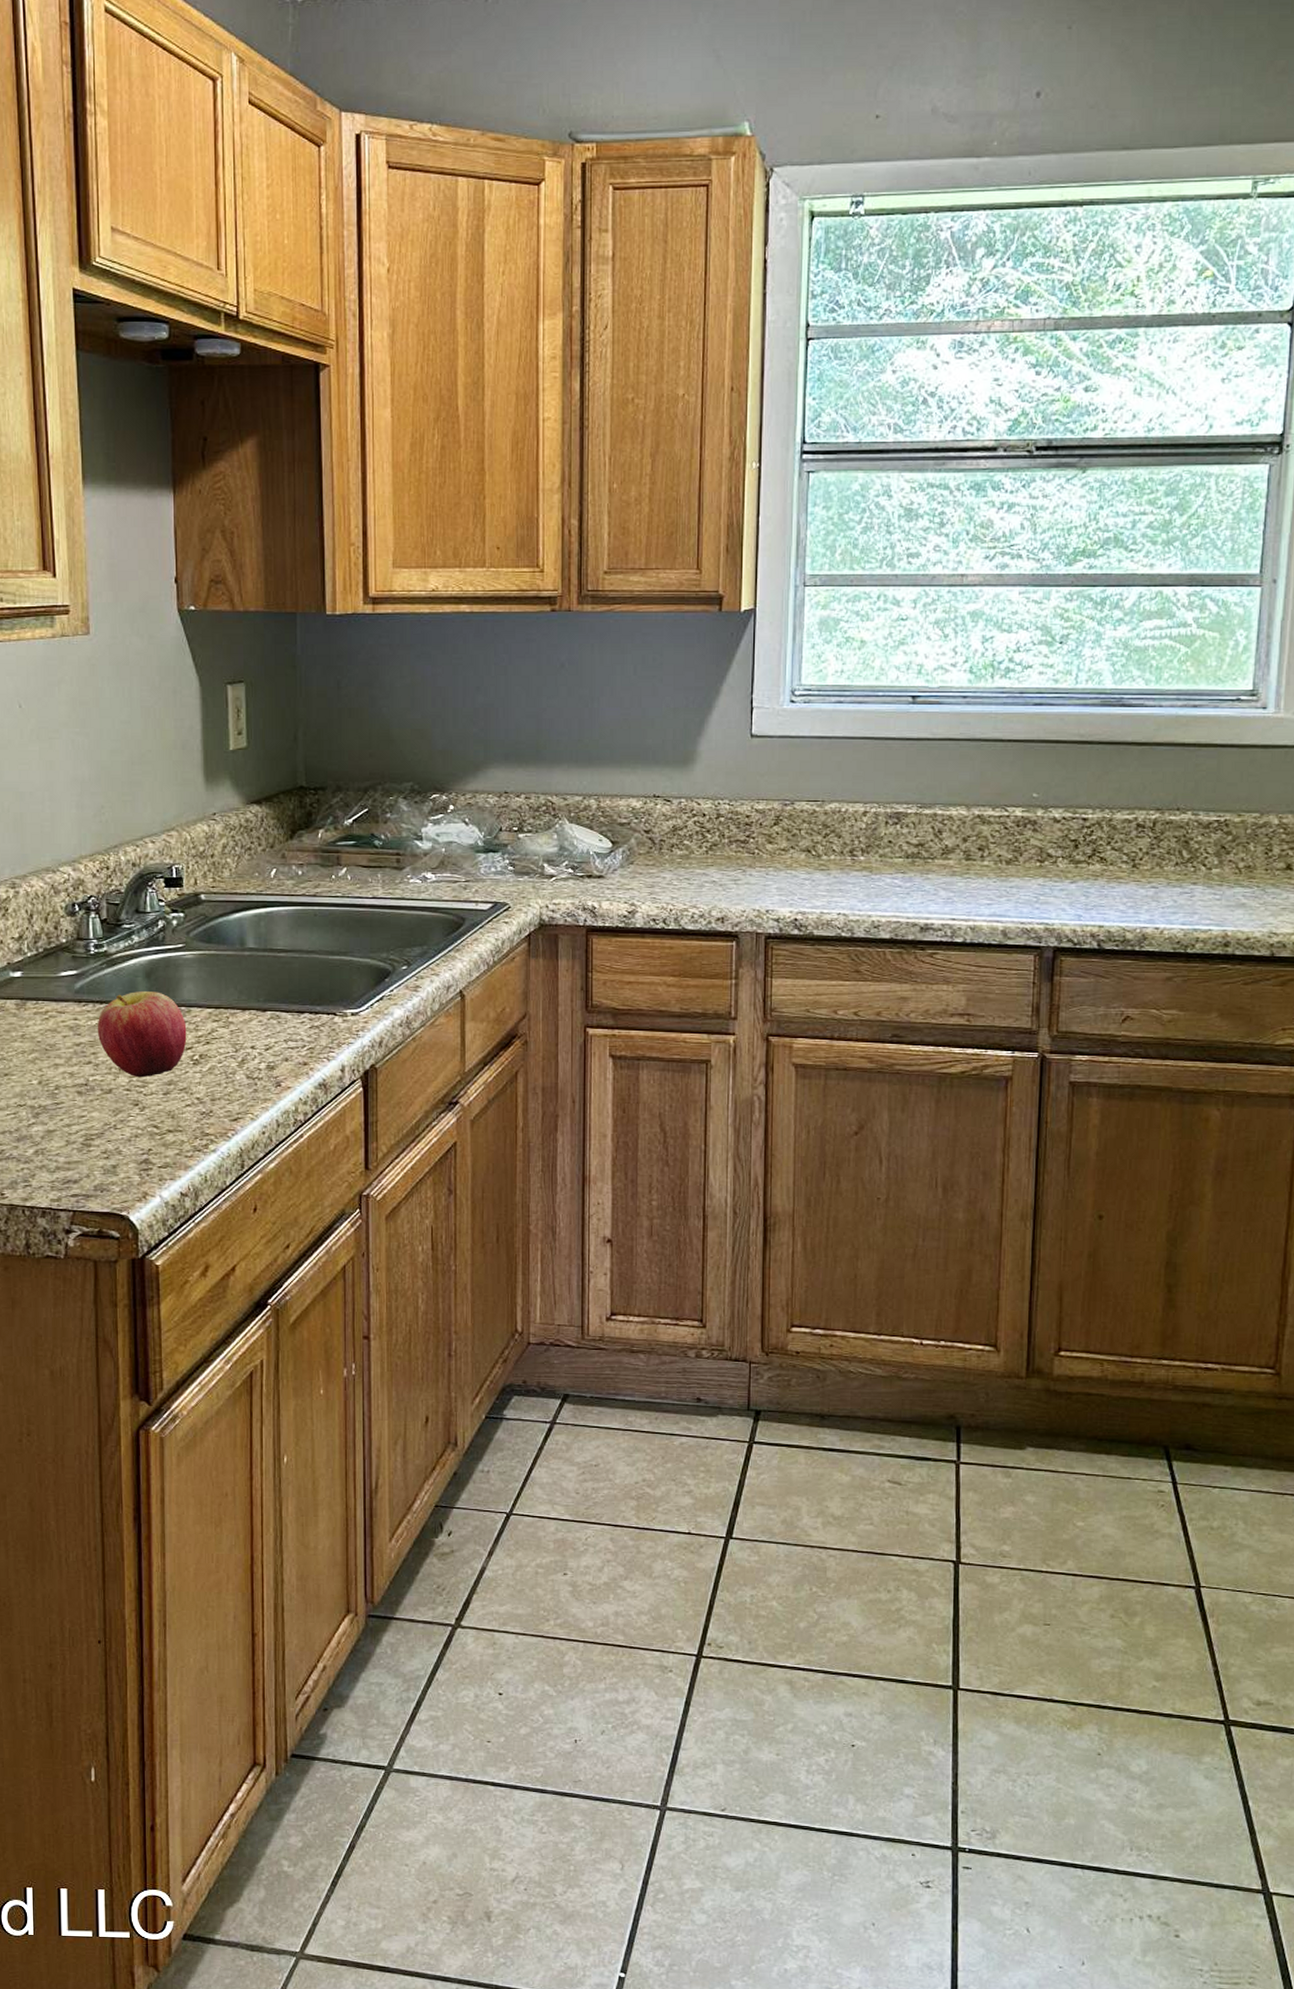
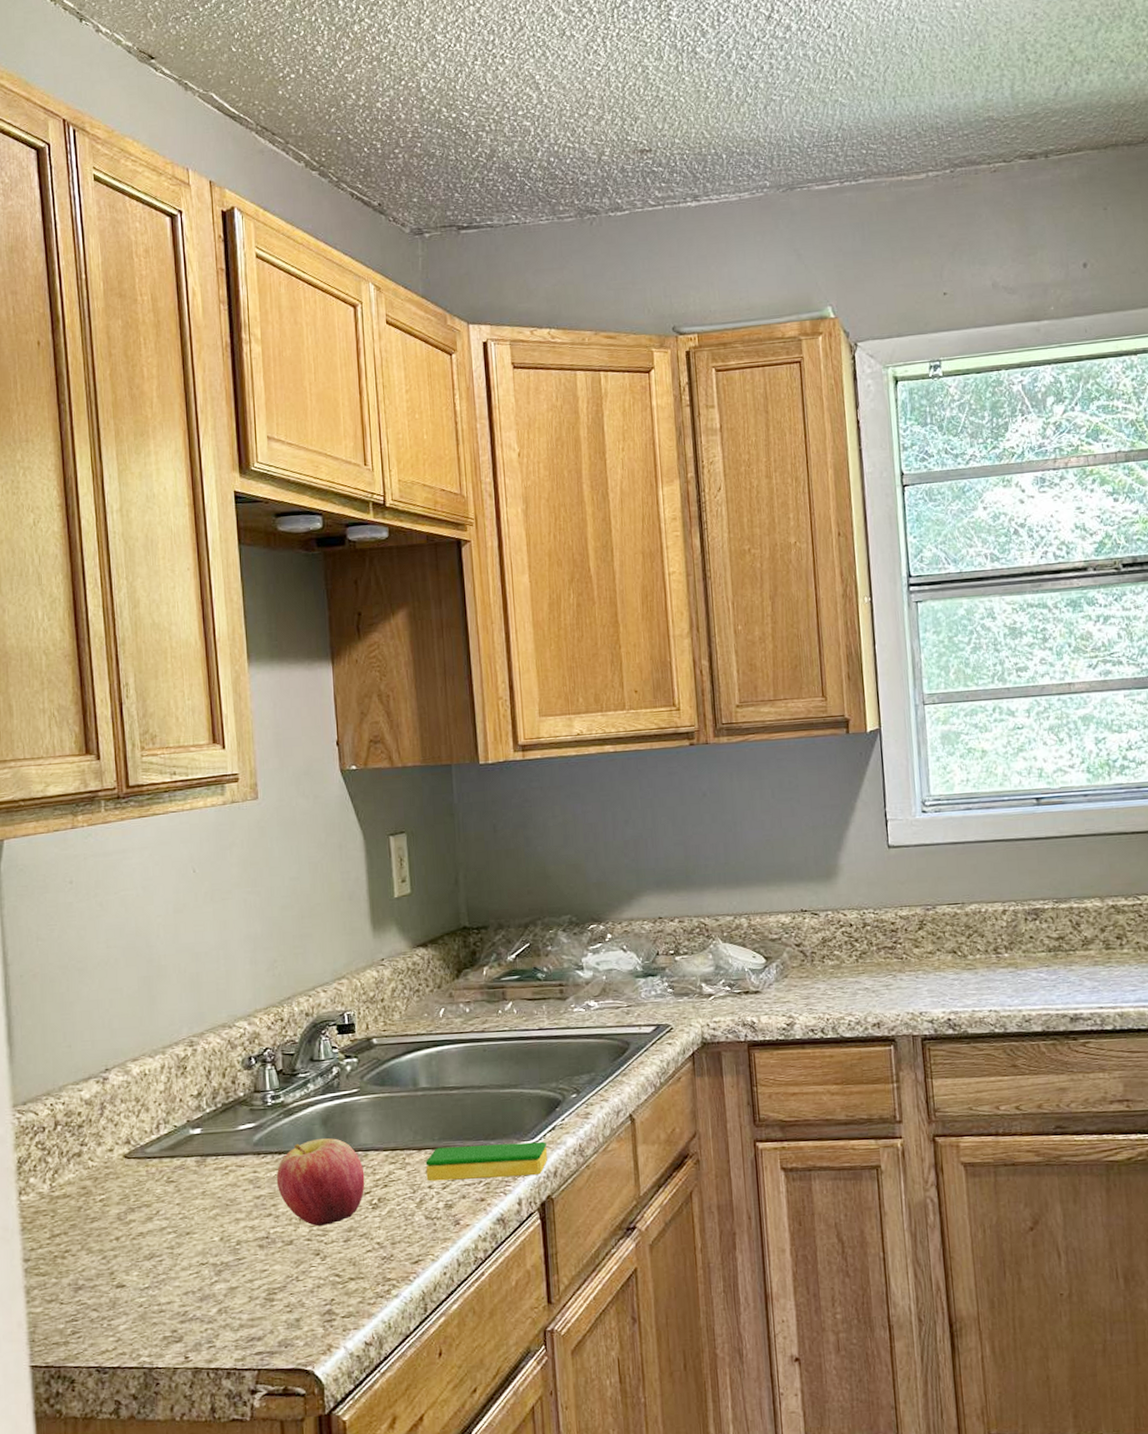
dish sponge: none [249,1009,373,1044] -> present [425,1141,547,1182]

